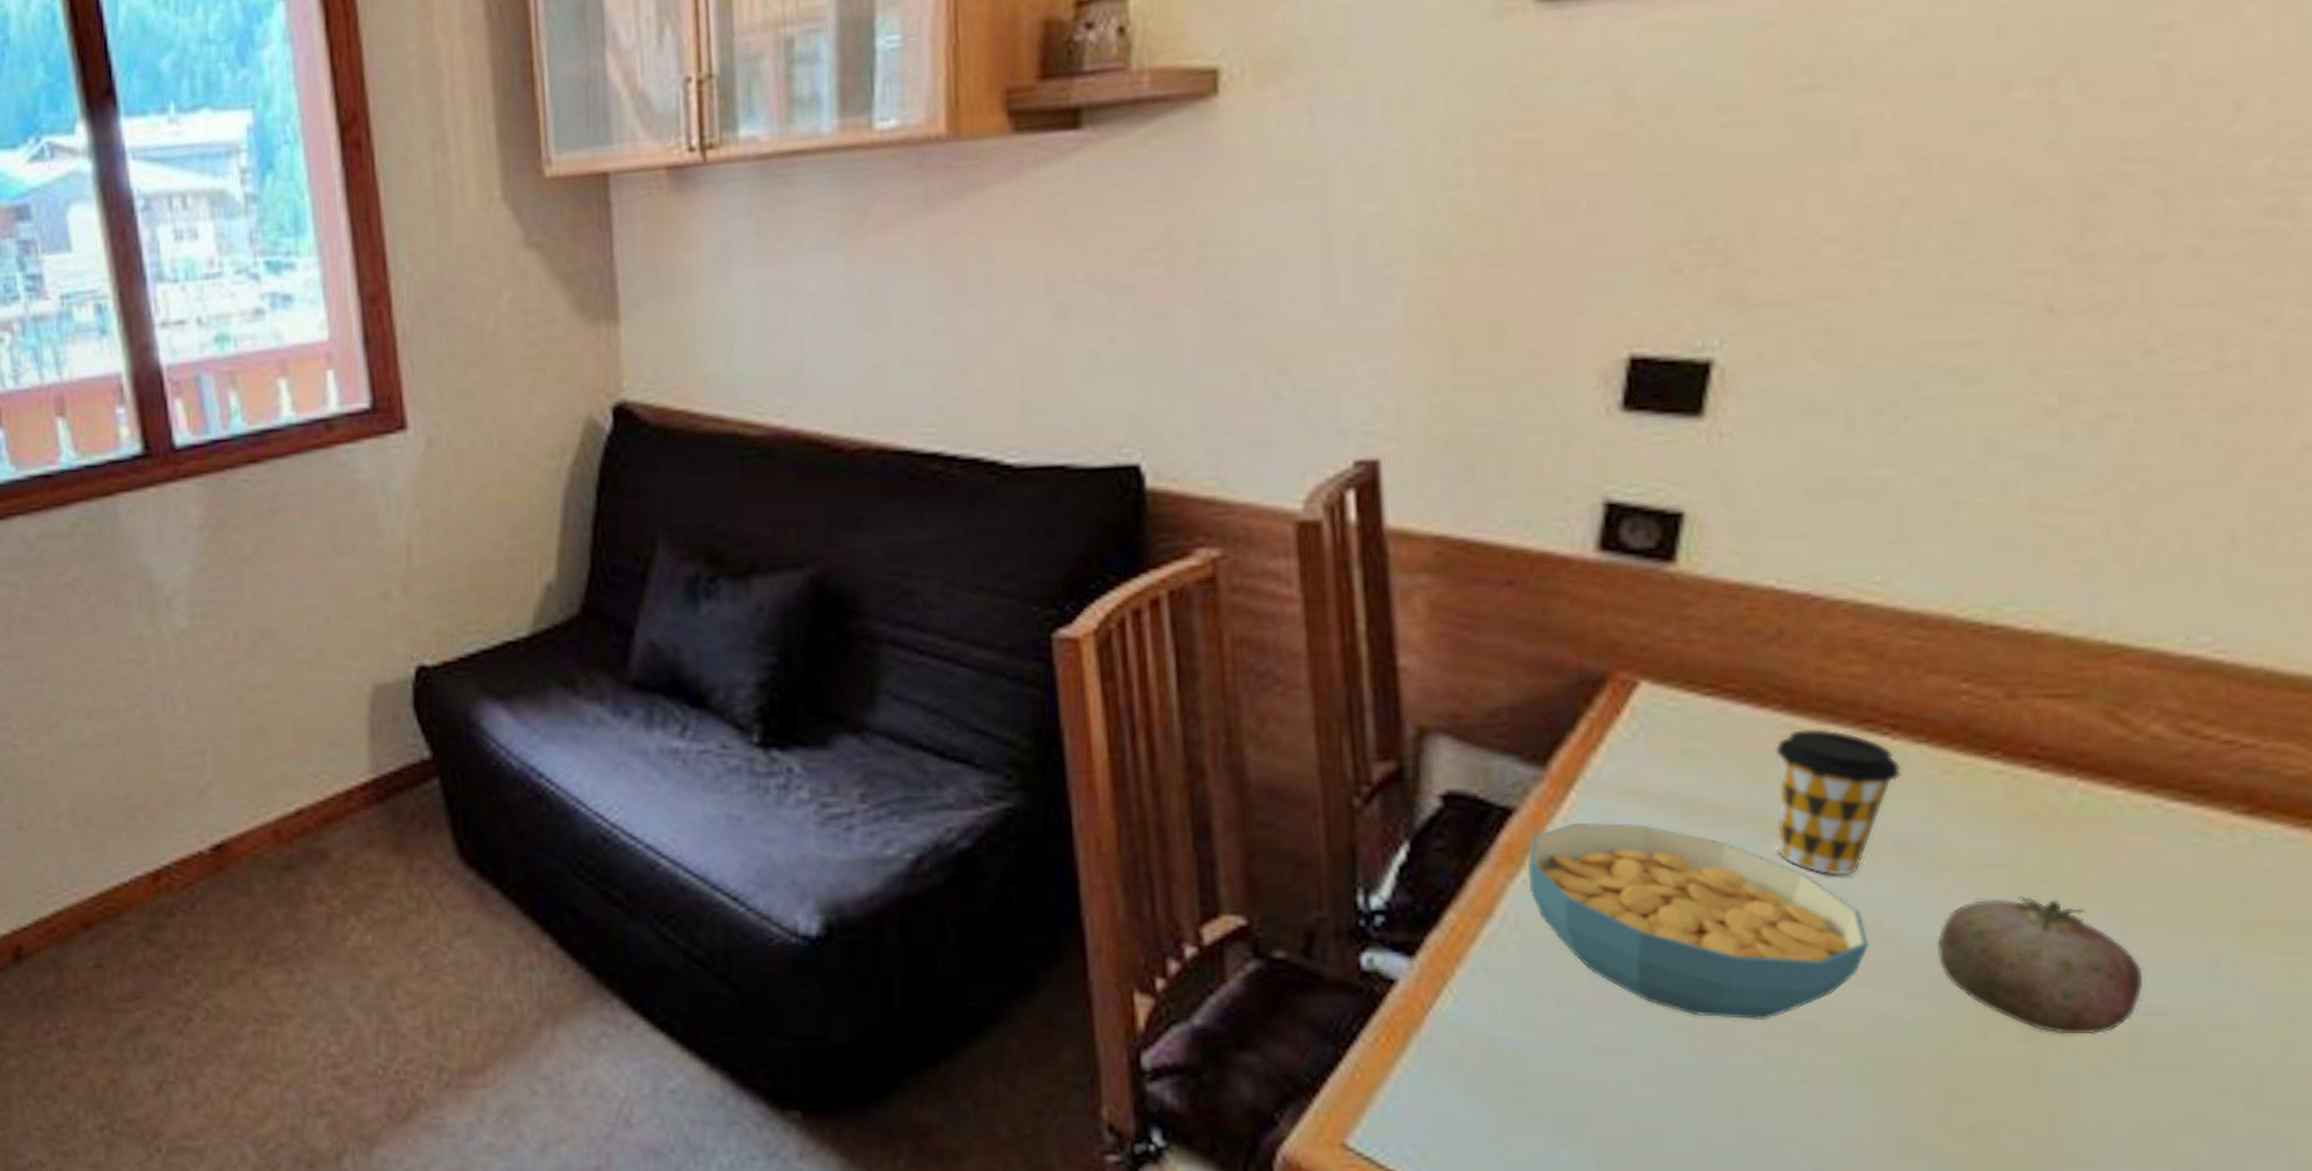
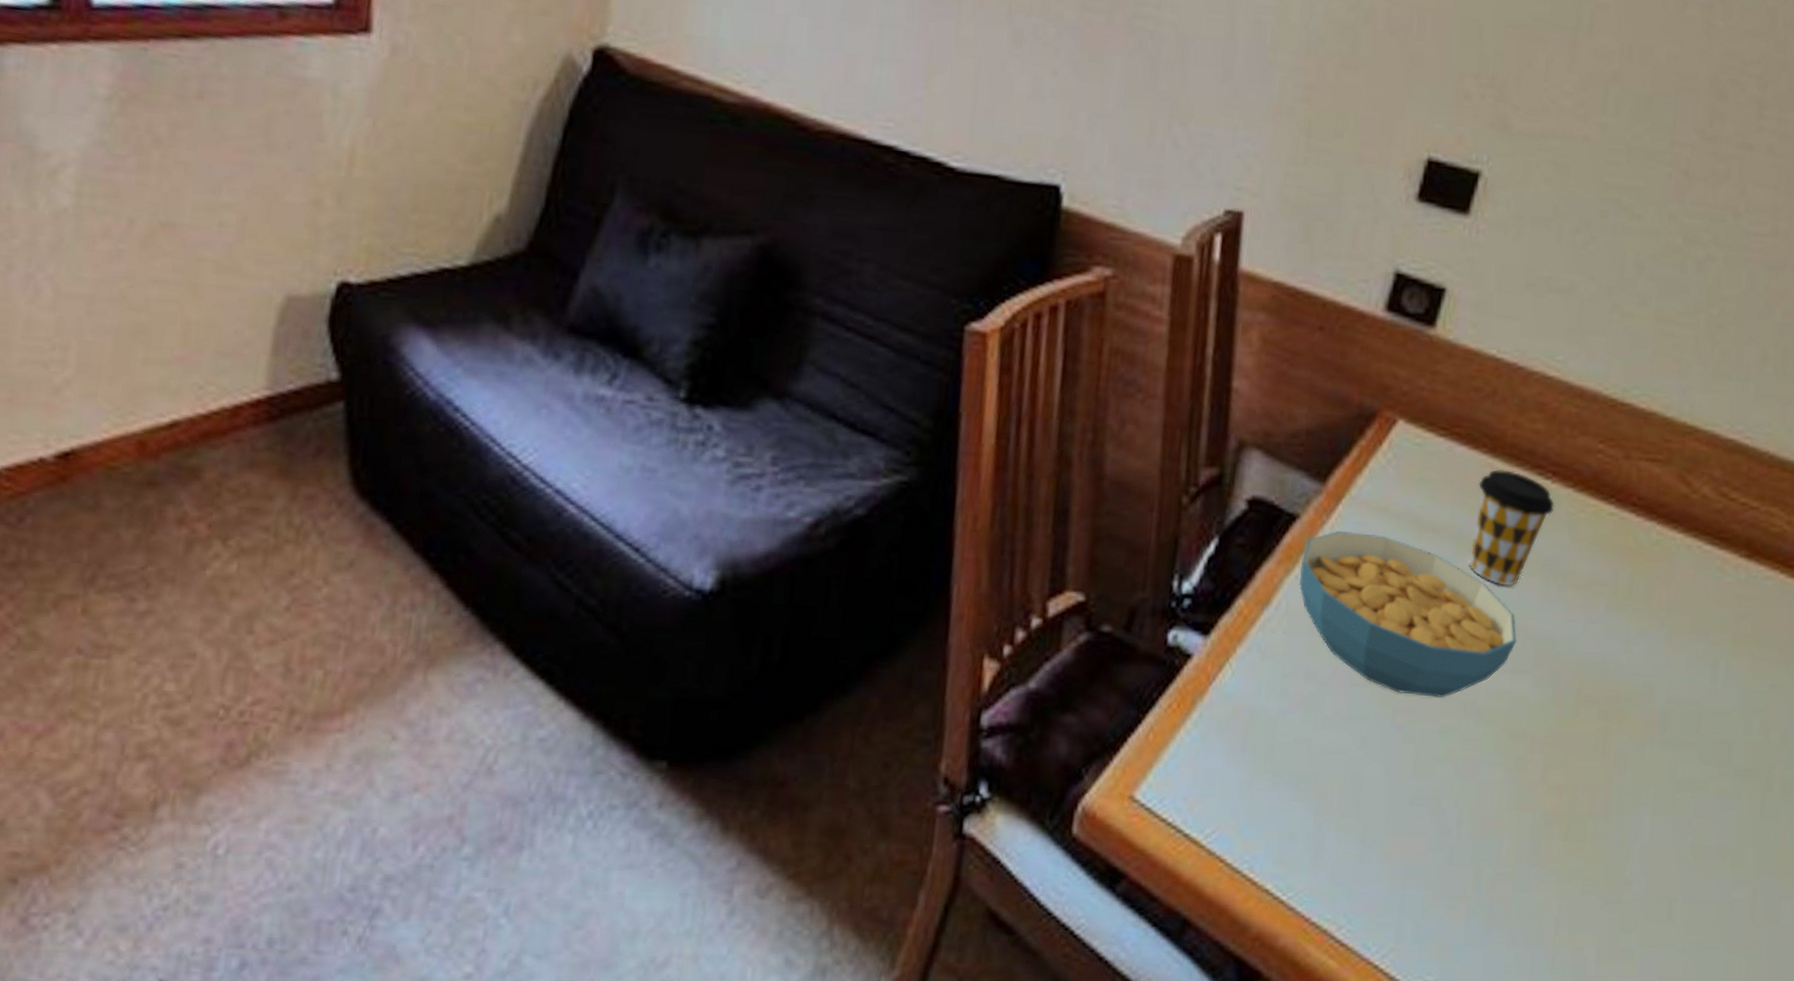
fruit: present [1937,897,2144,1035] -> none [1557,610,1675,716]

